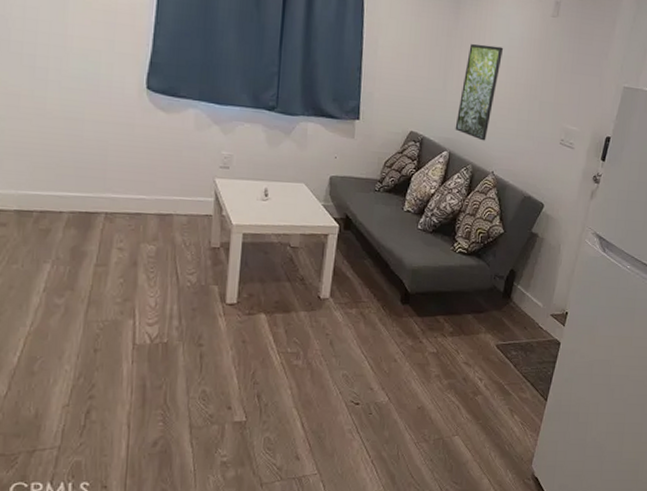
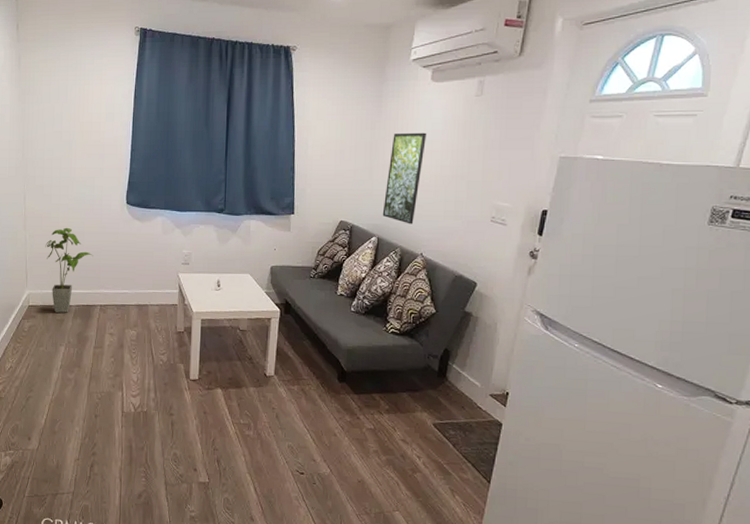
house plant: none [23,111,97,221] -> present [45,227,93,313]

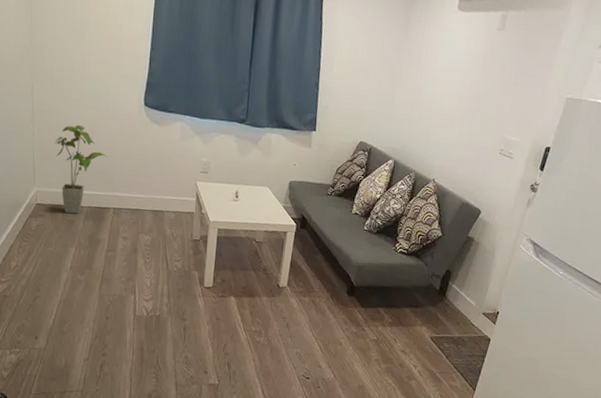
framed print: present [382,132,427,224] -> none [400,59,449,151]

